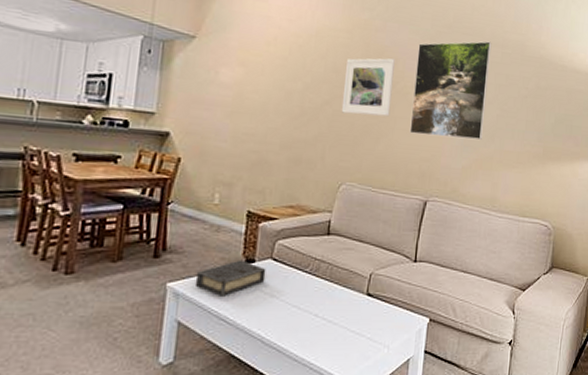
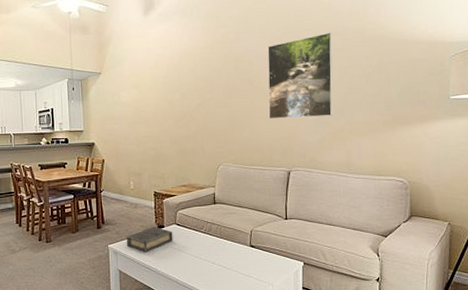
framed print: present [341,58,395,117] -> none [210,61,251,111]

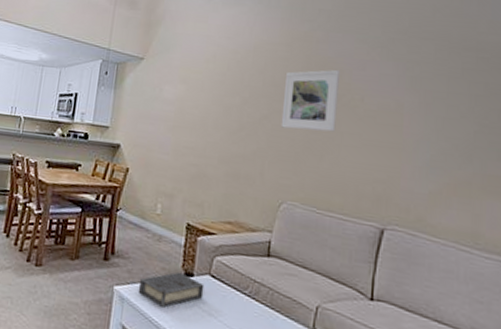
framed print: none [210,61,251,111] -> present [280,69,340,132]
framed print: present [267,32,333,119] -> none [359,45,462,161]

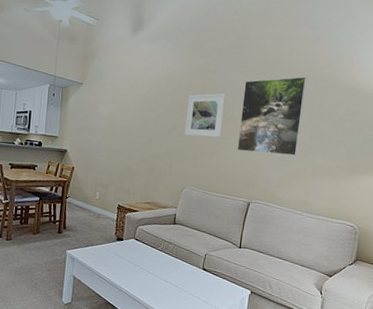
book: present [139,271,205,308] -> none [85,238,131,262]
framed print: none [359,45,462,161] -> present [237,76,307,156]

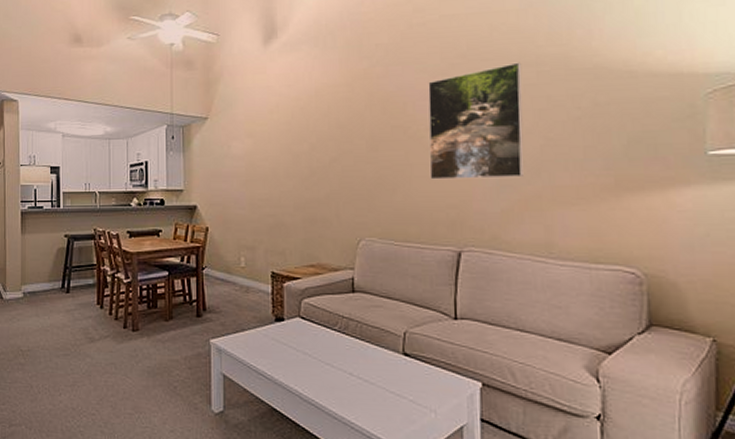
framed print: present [184,93,226,138] -> none [349,102,405,168]

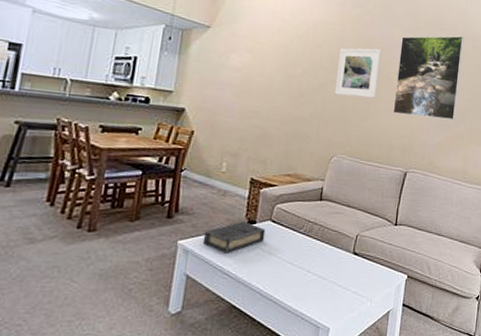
book: none [234,318,296,353] -> present [203,221,266,253]
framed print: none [349,102,405,168] -> present [334,48,381,99]

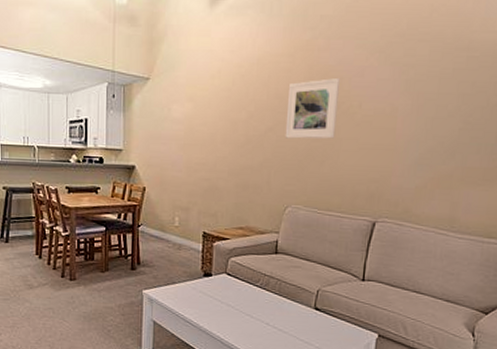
book: present [203,221,266,253] -> none [165,273,222,303]
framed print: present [393,35,464,120] -> none [356,45,455,158]

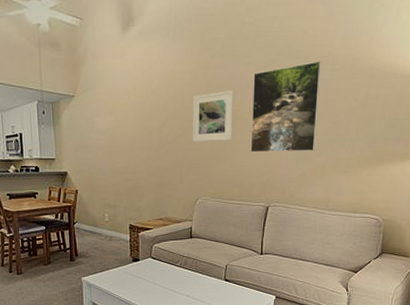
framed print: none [356,45,455,158] -> present [250,61,322,153]

